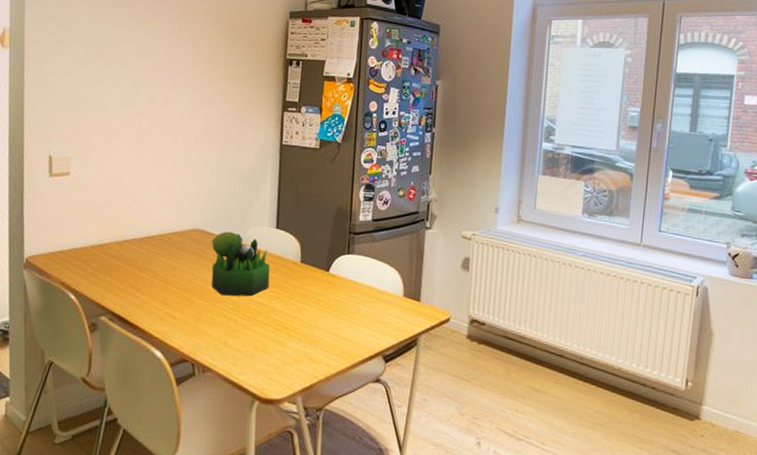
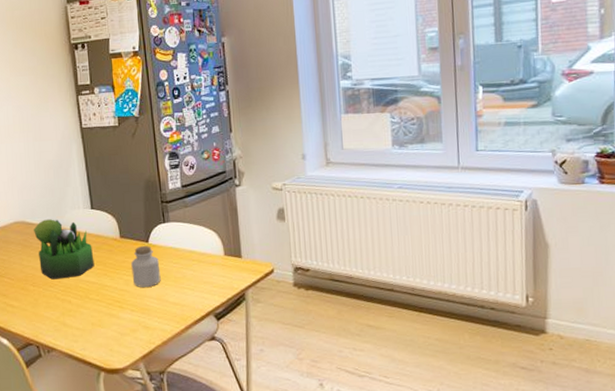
jar: none [306,274,336,318] -> present [131,246,161,287]

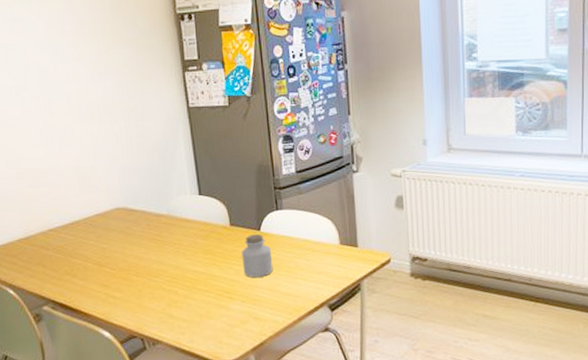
plant: present [34,219,95,280] -> none [137,205,203,269]

